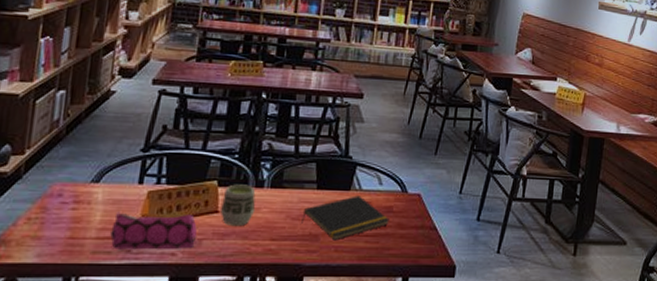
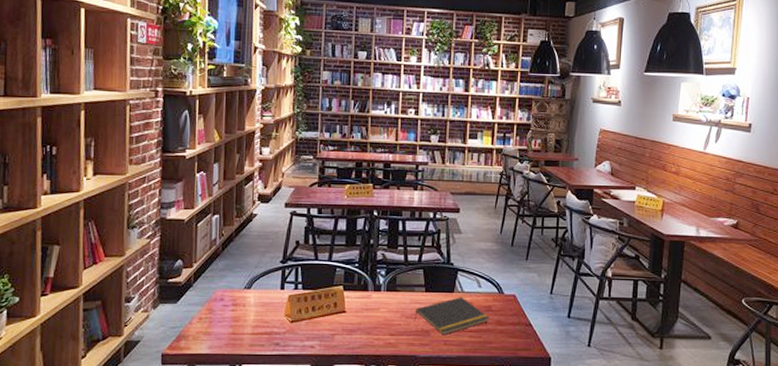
pencil case: present [110,211,197,250] -> none [262,312,329,344]
cup: present [219,184,256,227] -> none [346,288,376,324]

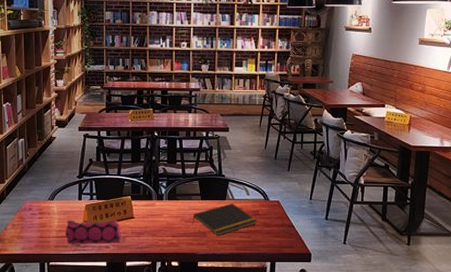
pencil case: none [262,312,329,344] -> present [65,219,121,244]

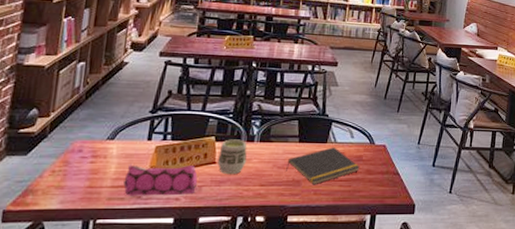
cup: none [135,198,159,228] -> present [217,139,248,175]

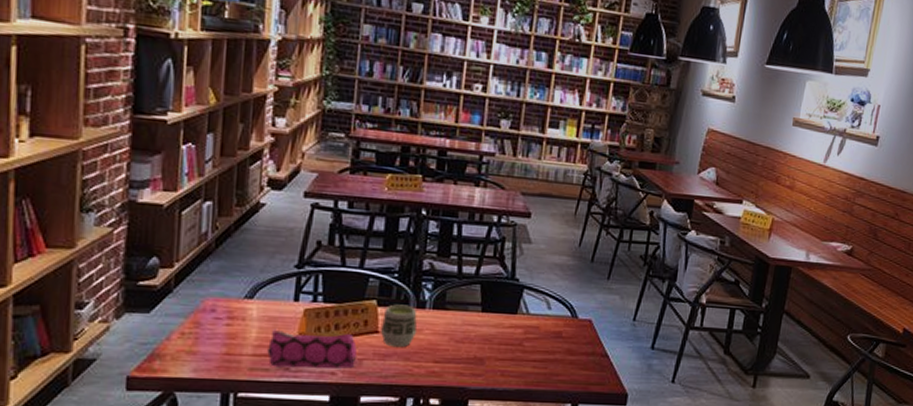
notepad: present [286,147,360,185] -> none [466,319,559,365]

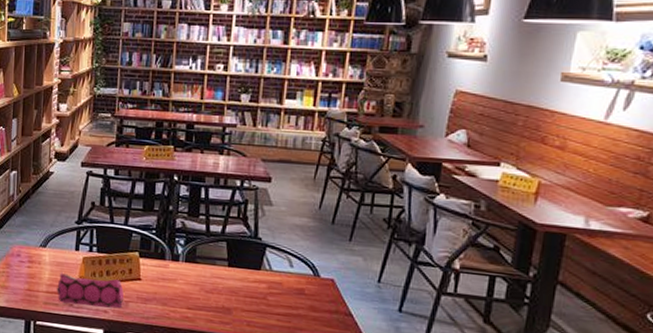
cup: present [380,304,418,348] -> none [142,256,173,294]

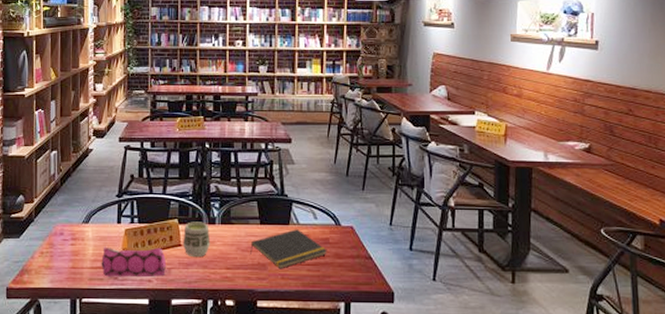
cup: none [142,256,173,294] -> present [182,221,211,258]
notepad: none [215,275,302,316] -> present [250,229,327,269]

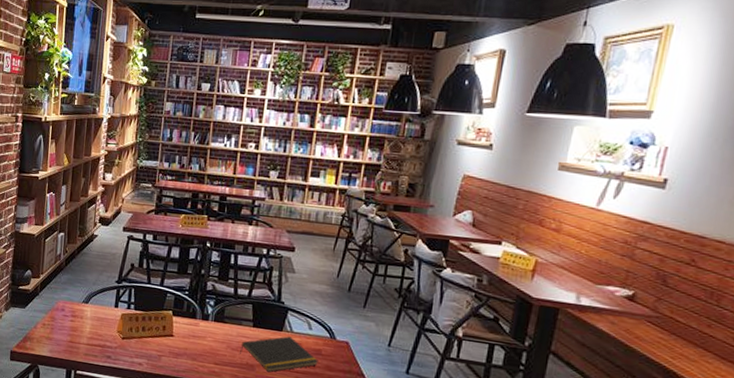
pencil case: present [101,246,166,278] -> none [96,326,158,362]
cup: present [182,221,211,258] -> none [174,315,202,350]

